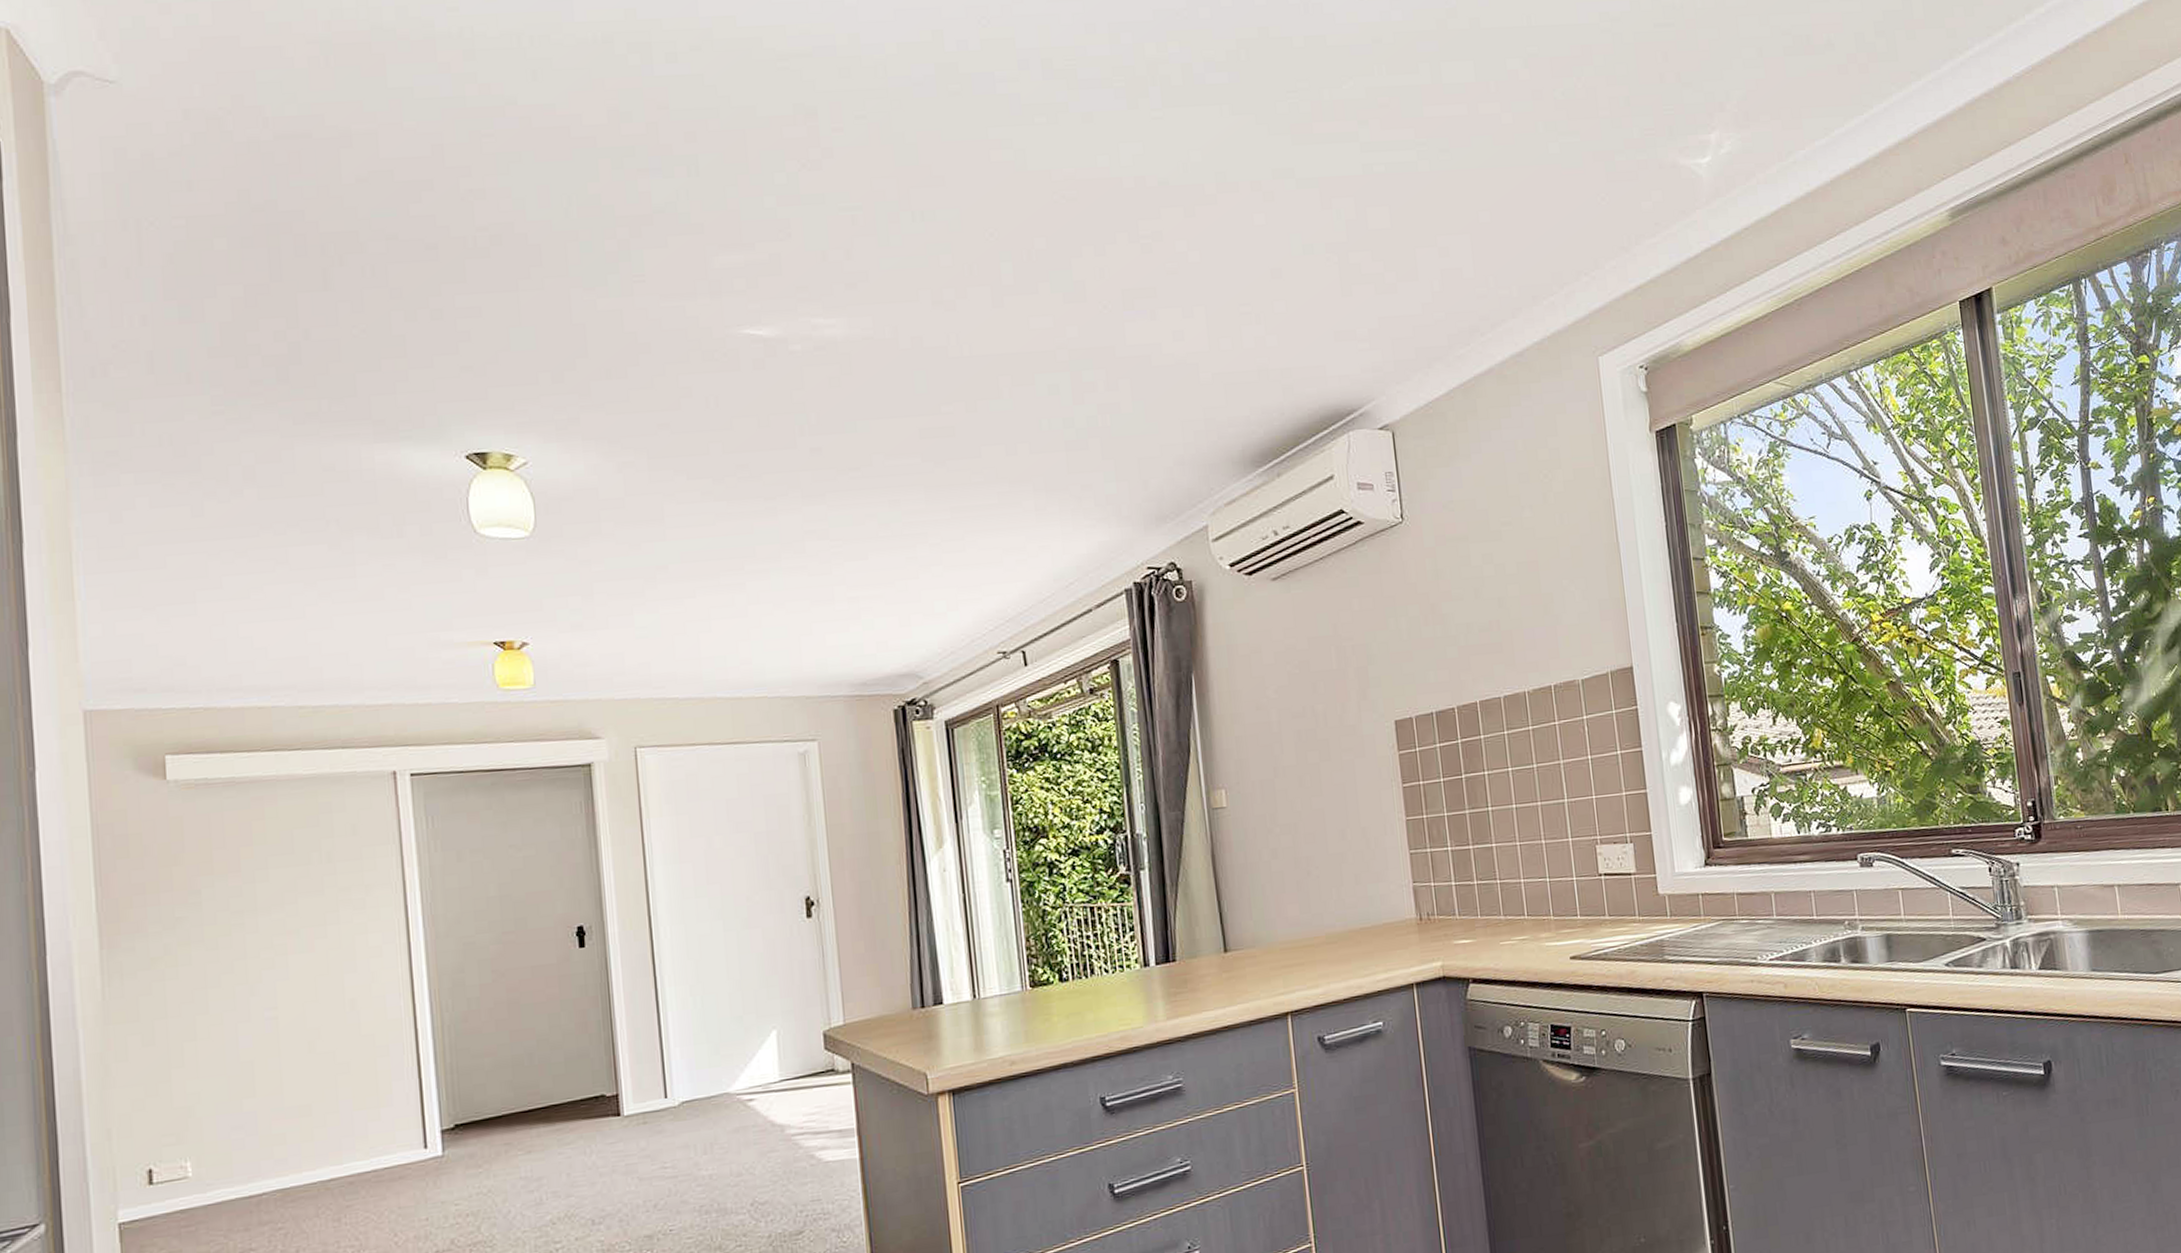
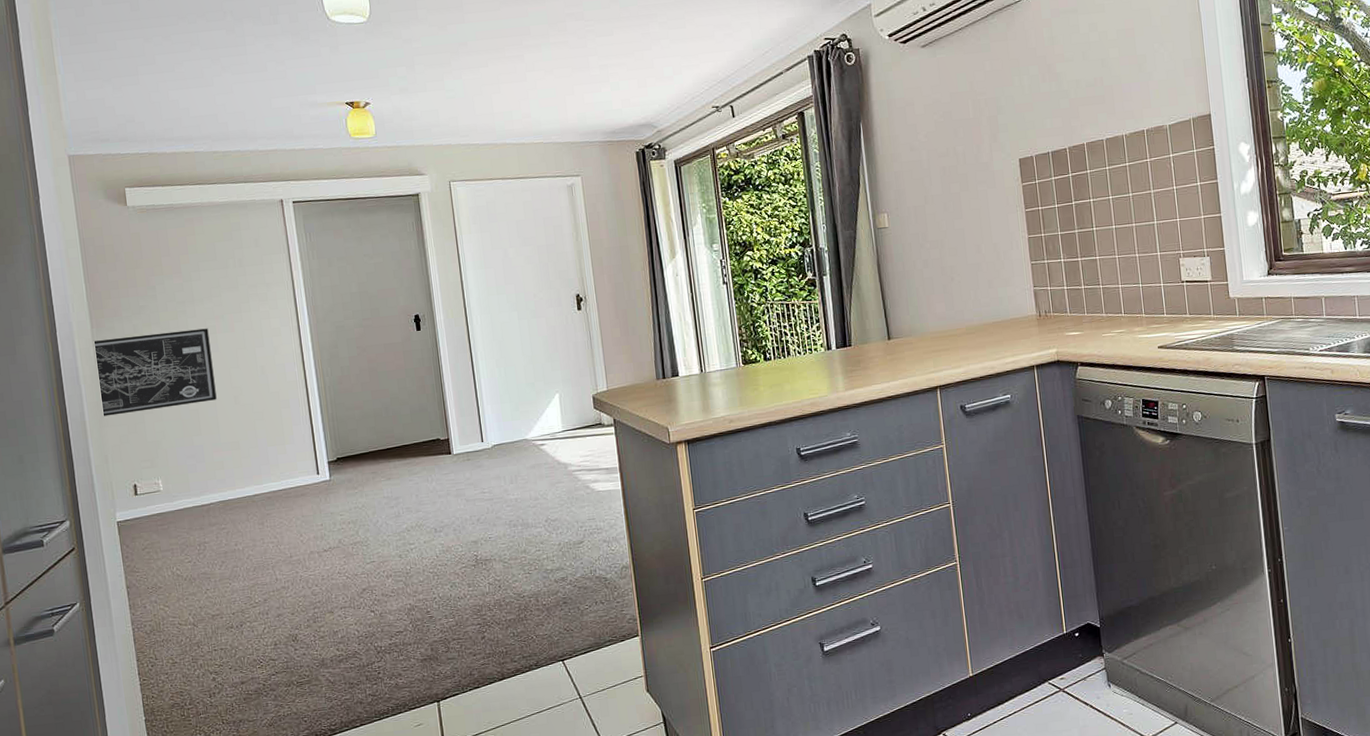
wall art: none [103,947,282,1073] -> present [95,328,217,416]

